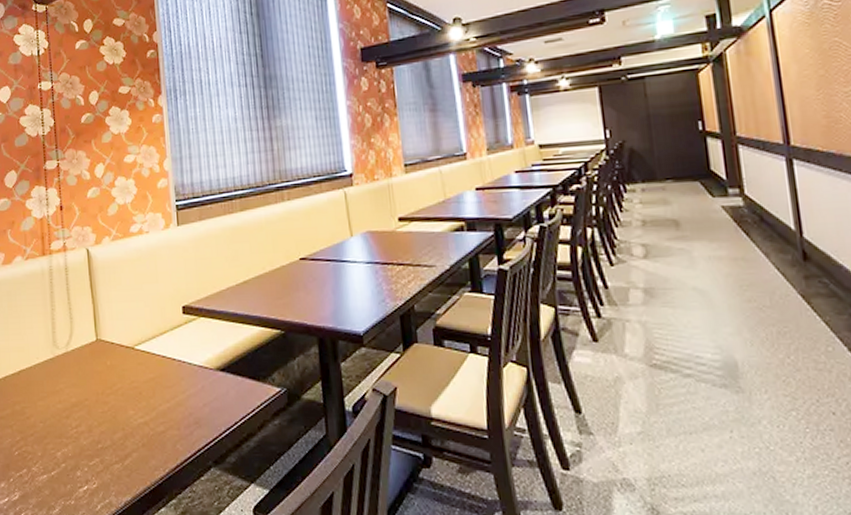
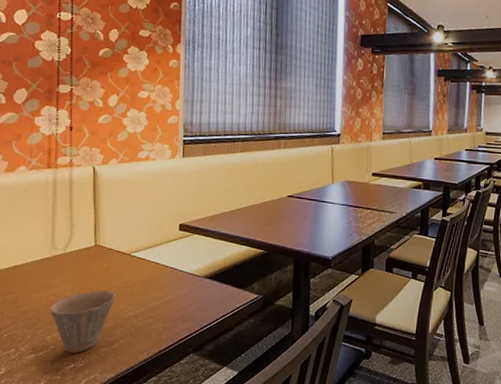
cup: none [58,394,123,472] -> present [51,290,115,353]

